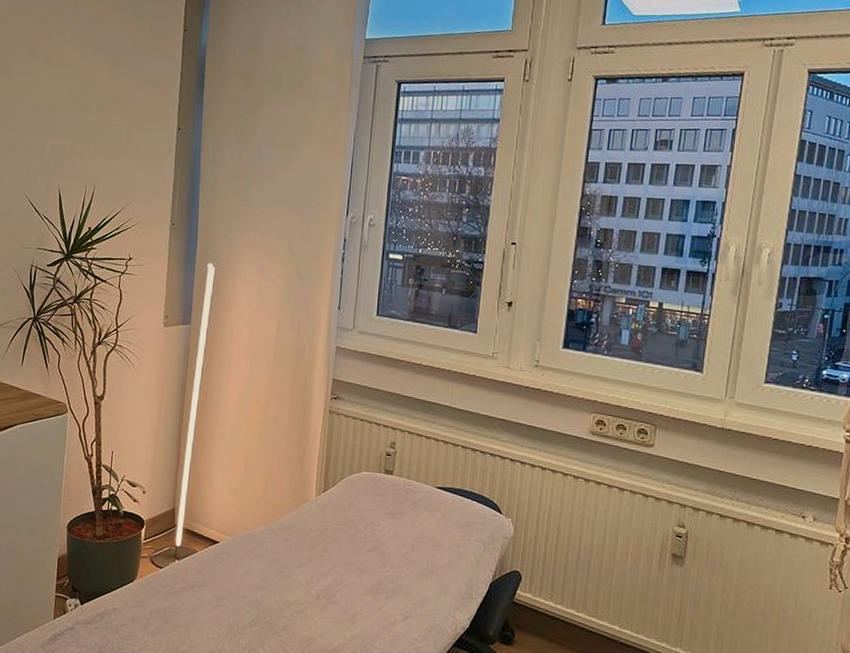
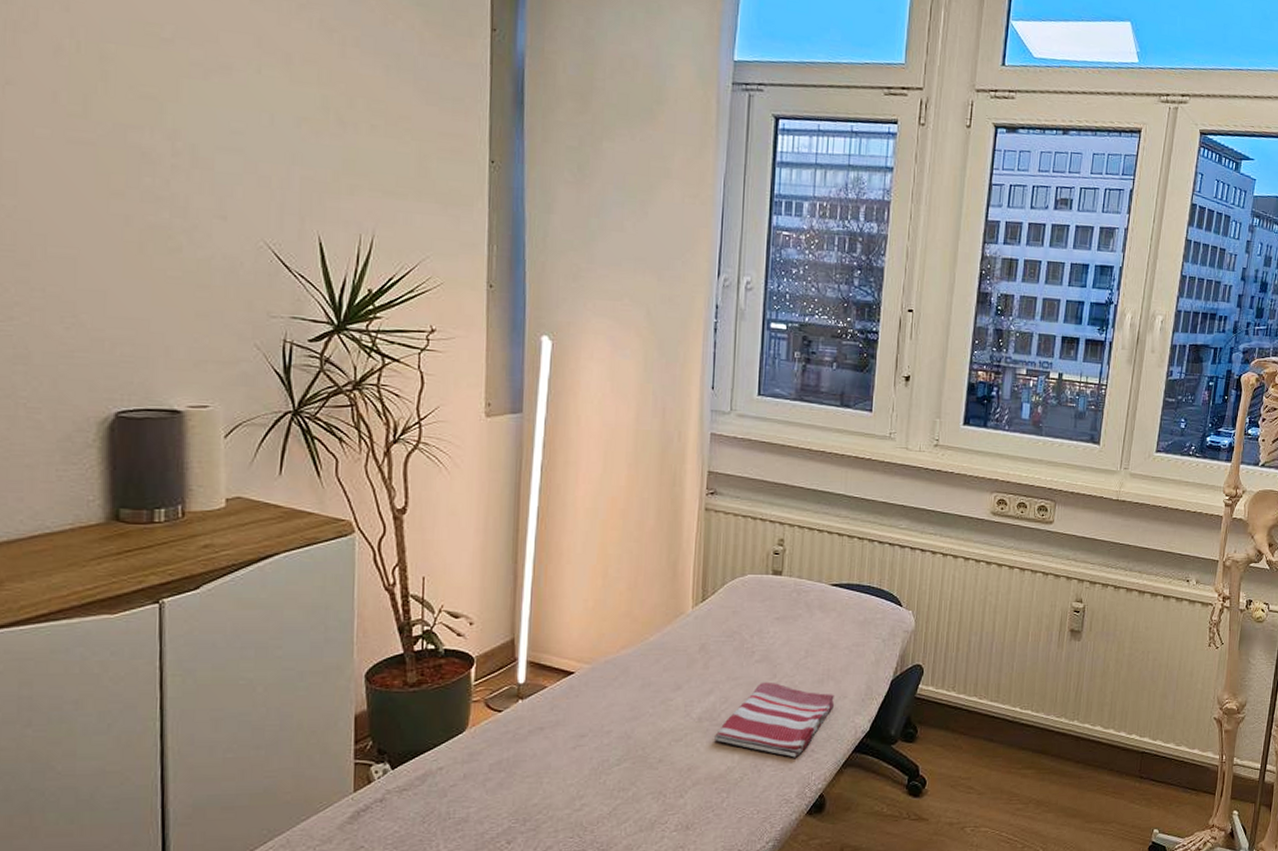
dish towel: none [330,569,437,644] -> present [714,682,835,758]

